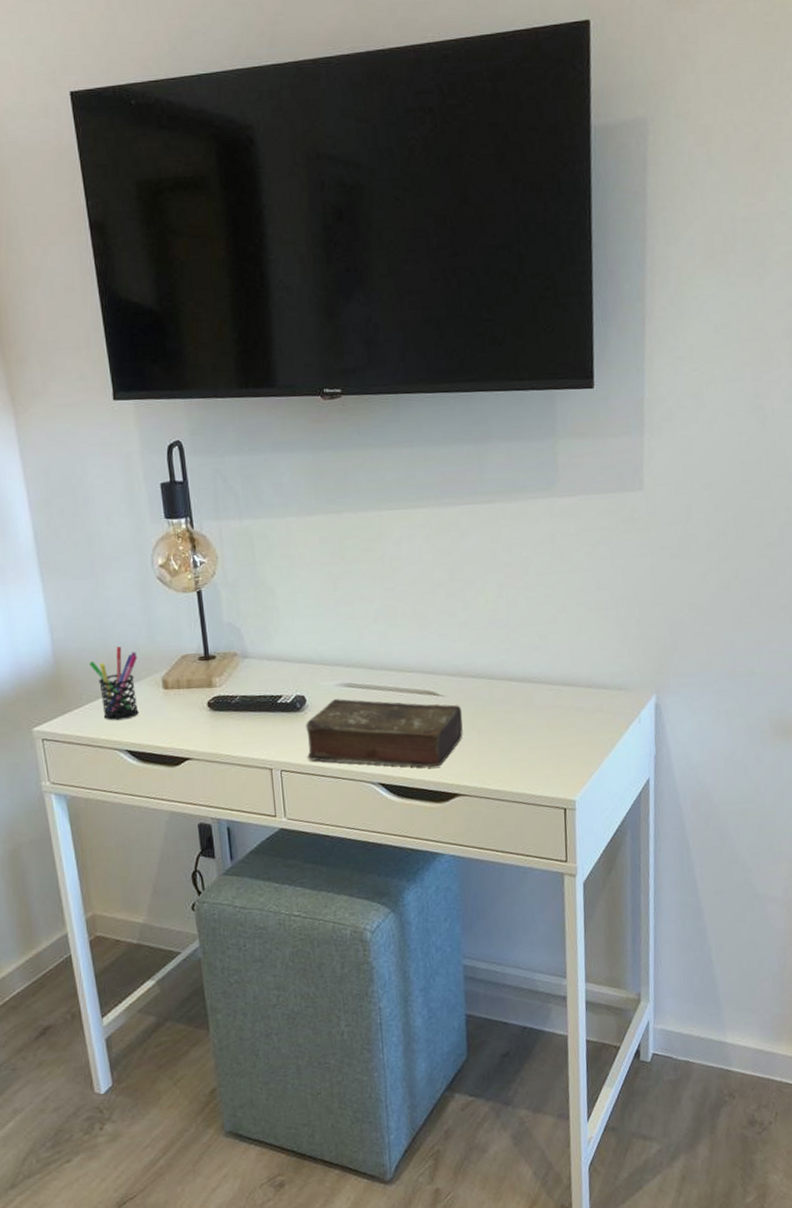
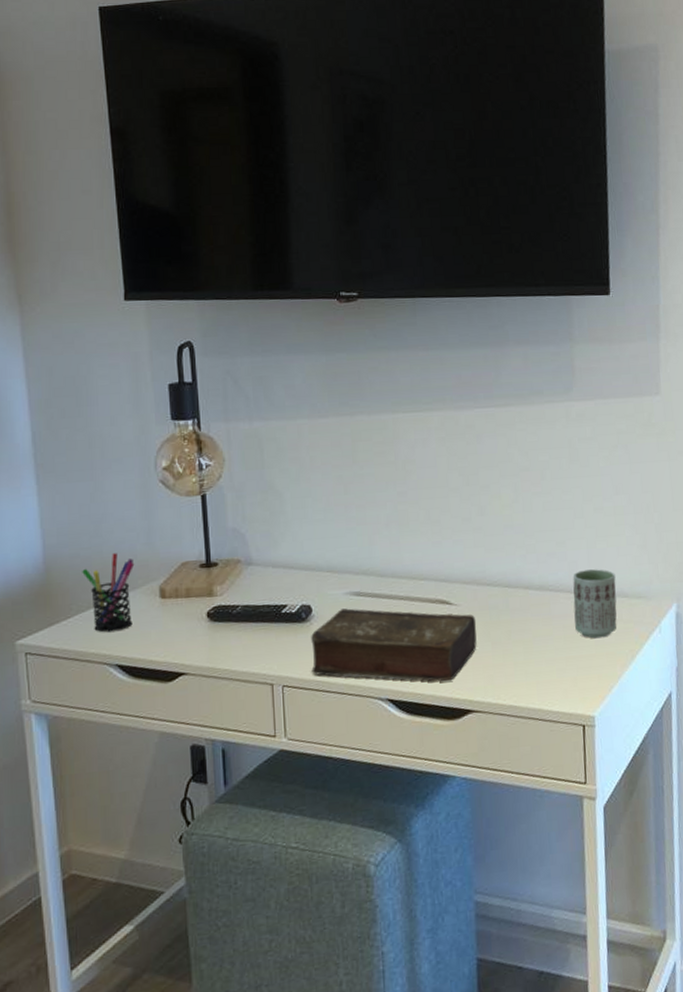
cup: none [555,662,598,728] -> present [573,569,617,639]

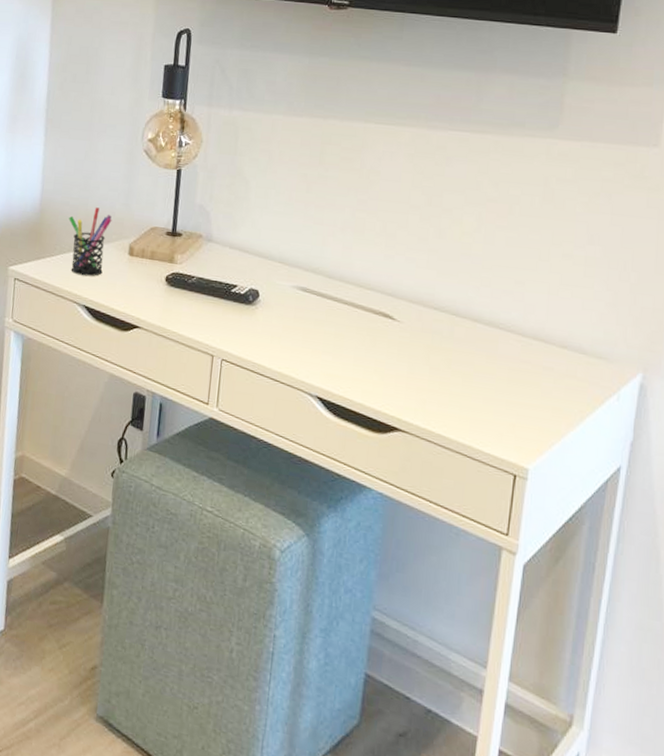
book: present [311,608,477,682] -> none [250,300,417,395]
cup: present [573,569,617,639] -> none [522,315,576,391]

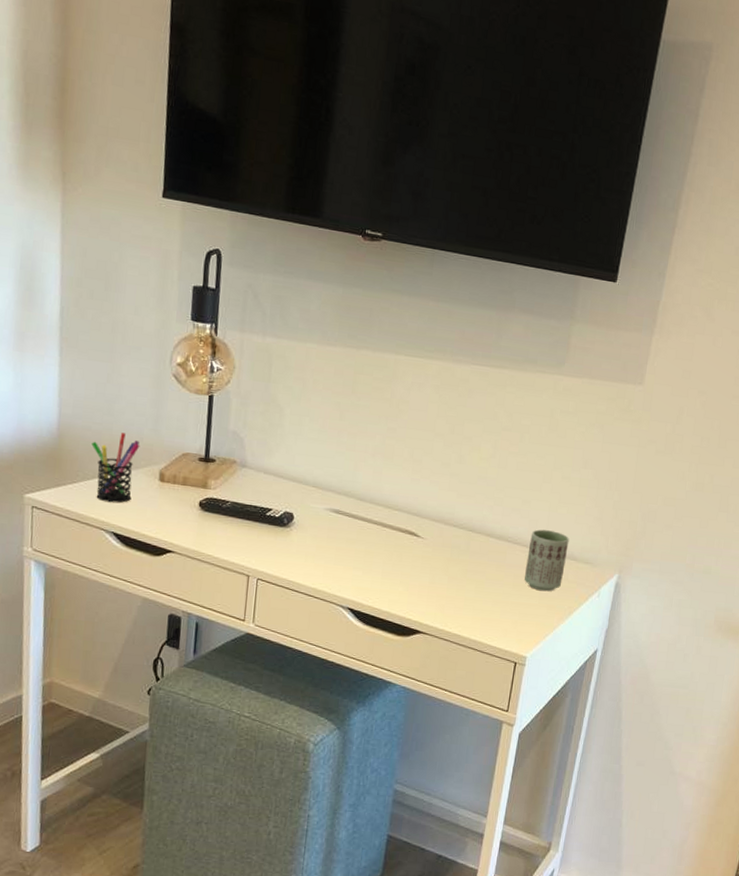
cup: none [522,315,576,391] -> present [524,529,569,592]

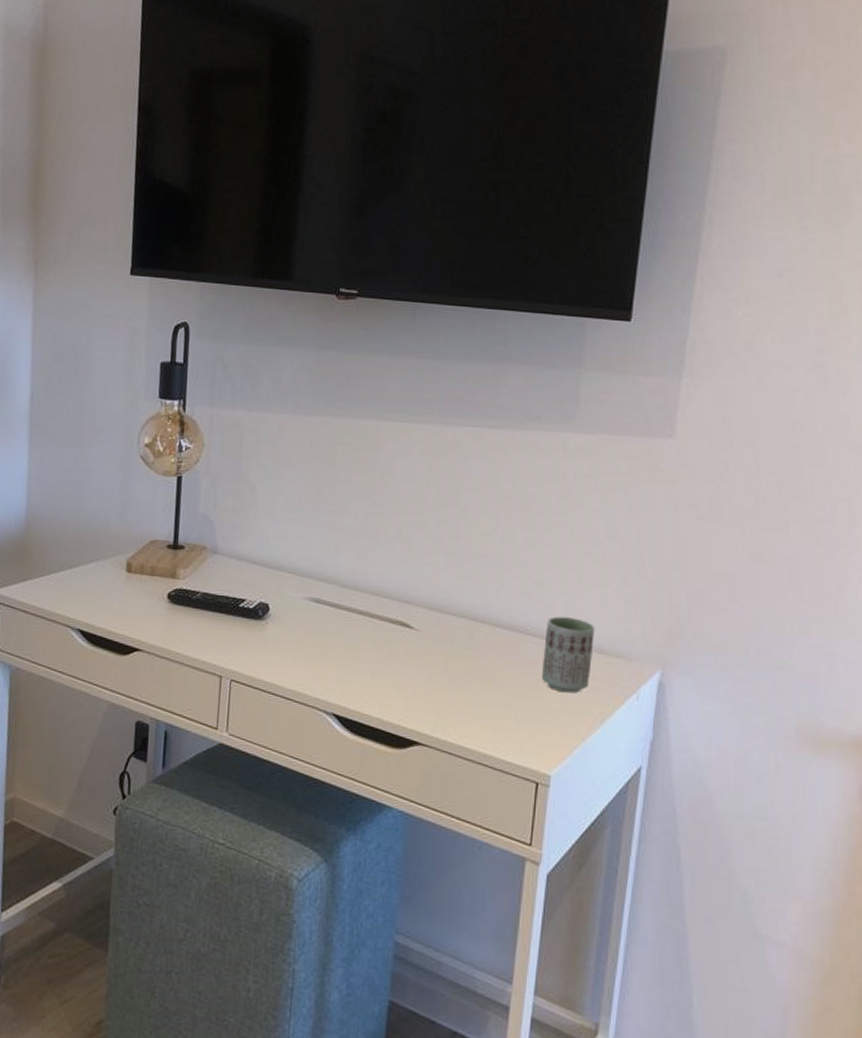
pen holder: present [91,432,140,504] -> none [58,521,107,598]

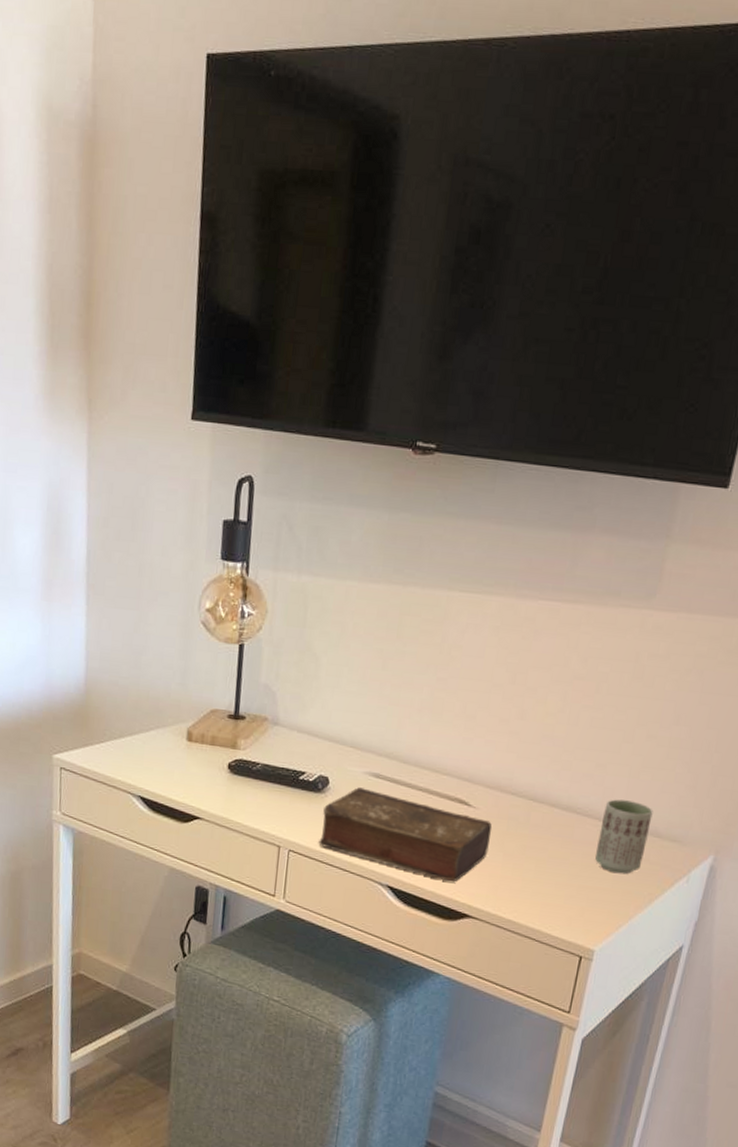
book: none [261,613,436,708] -> present [318,787,493,882]

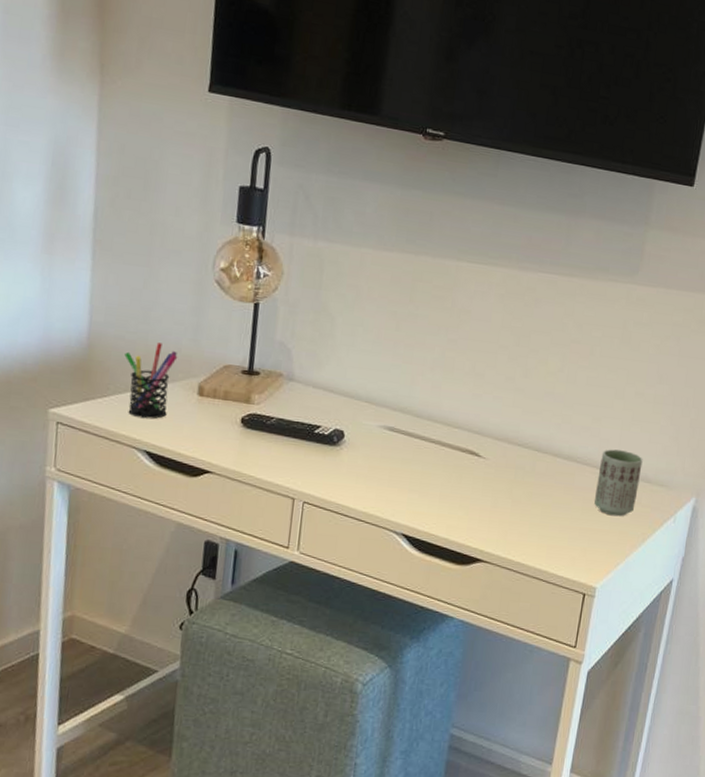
pen holder: none [118,687,168,765] -> present [124,342,178,420]
book: present [318,787,493,882] -> none [334,440,501,529]

